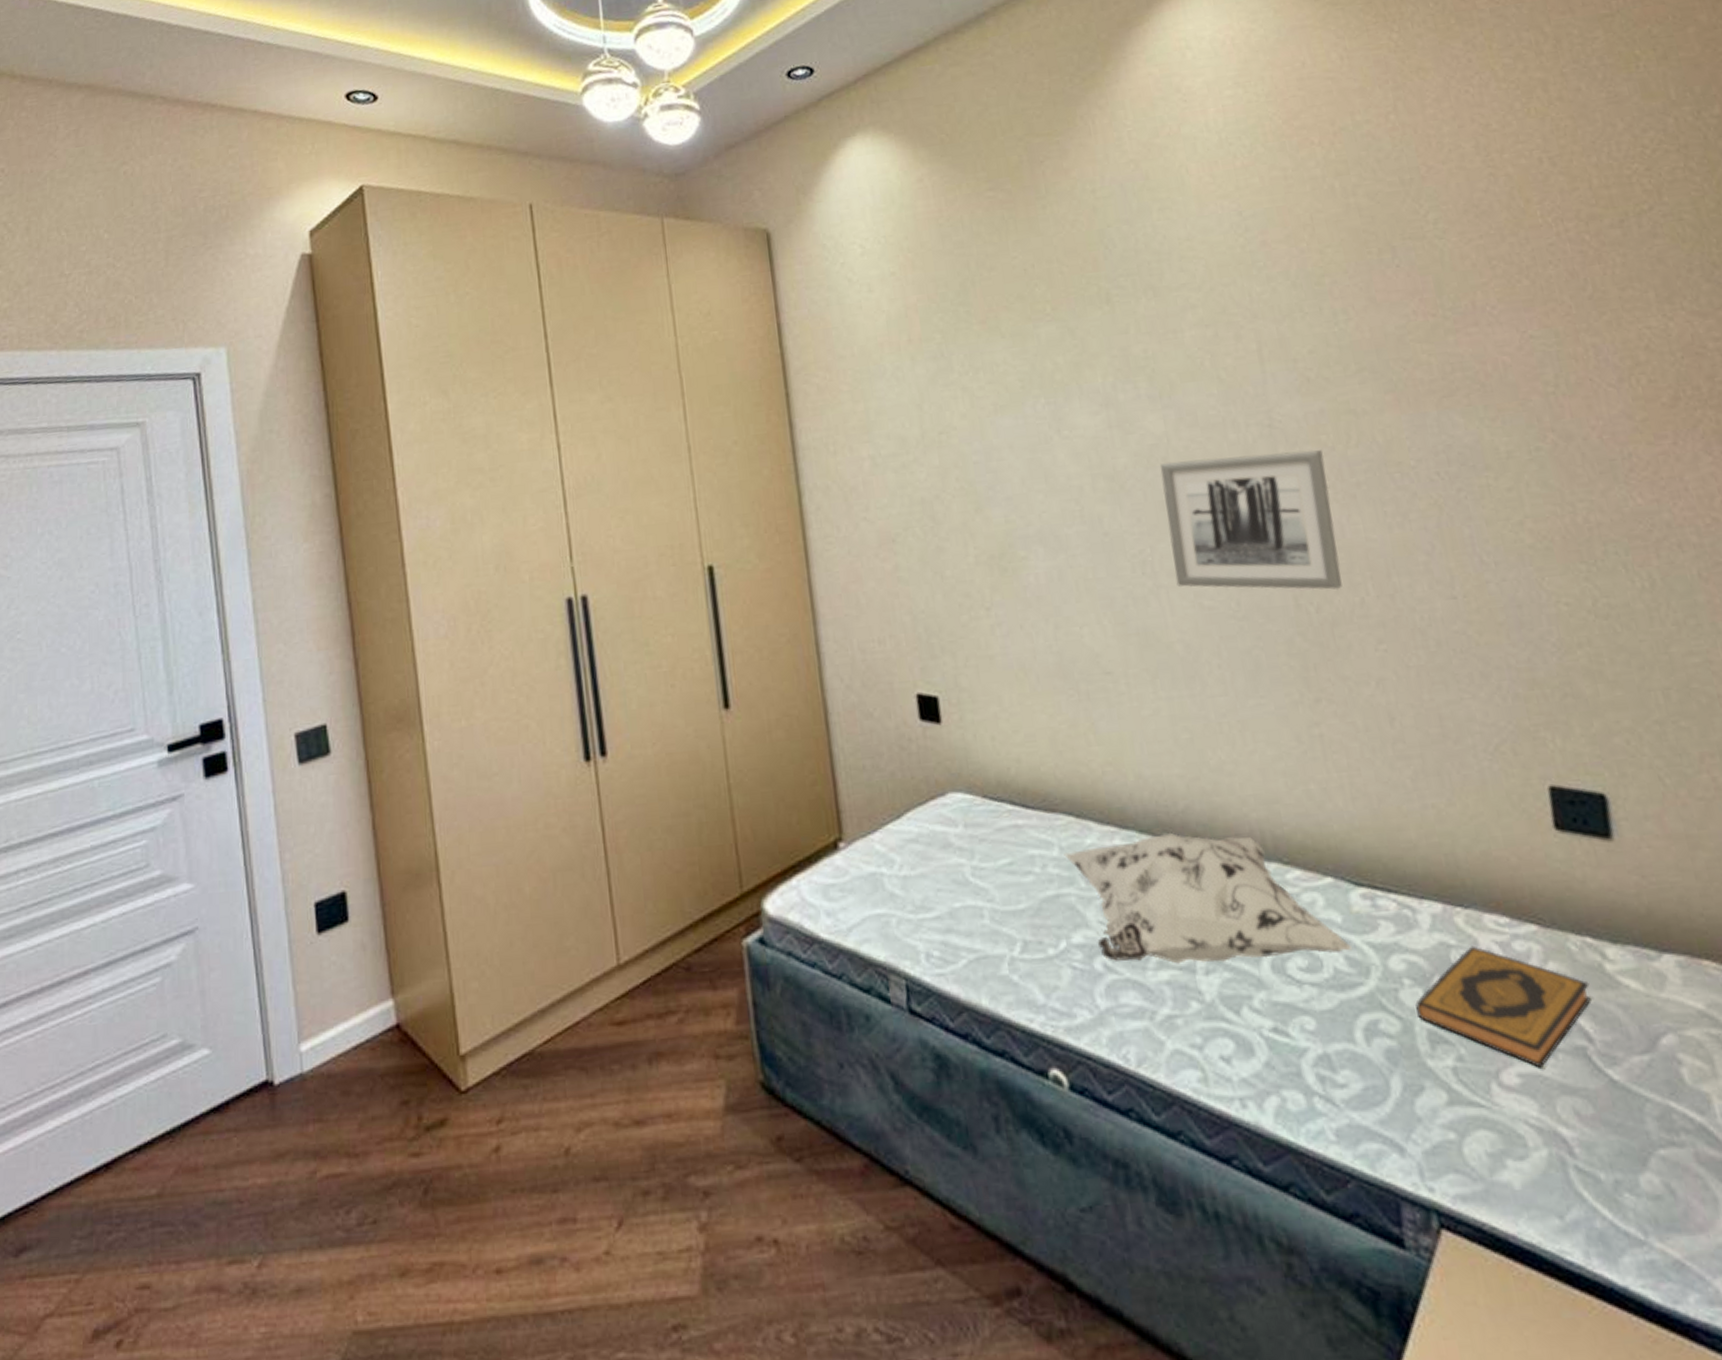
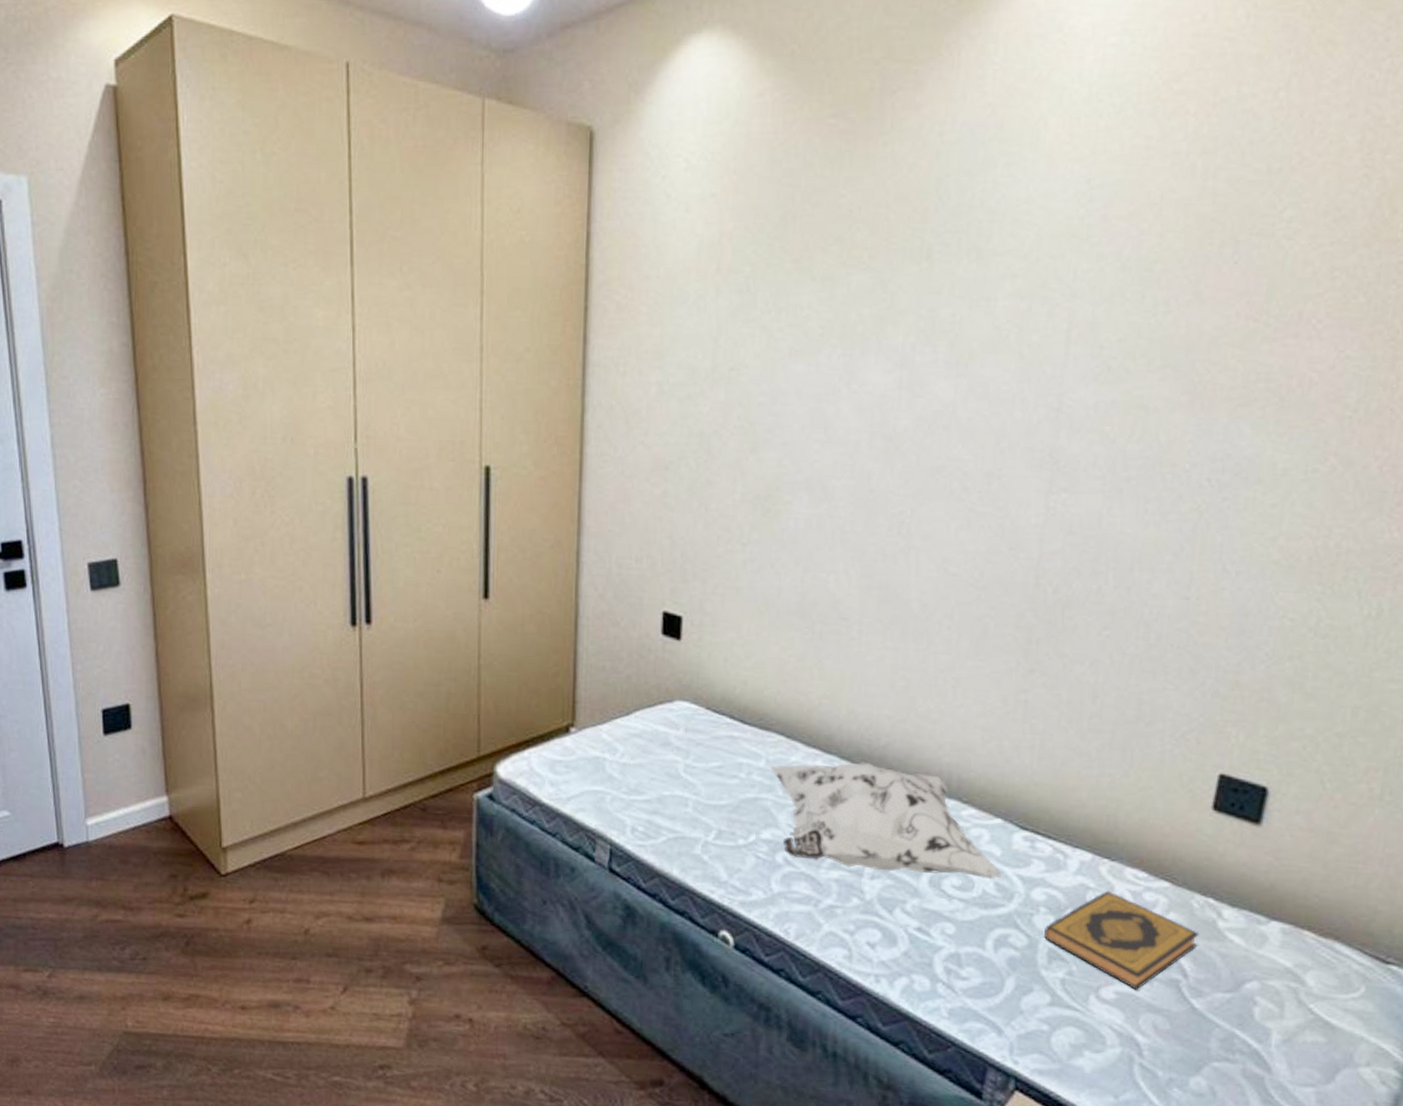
wall art: present [1160,450,1342,591] -> none [928,430,1103,576]

